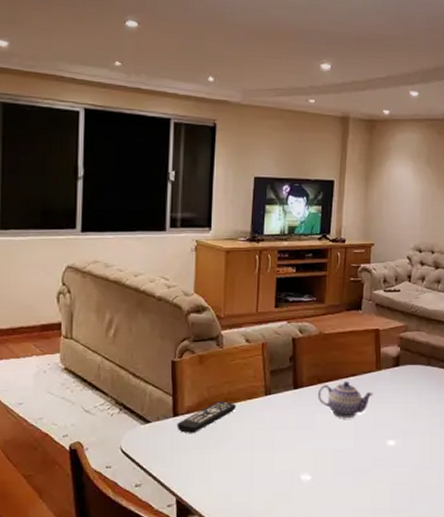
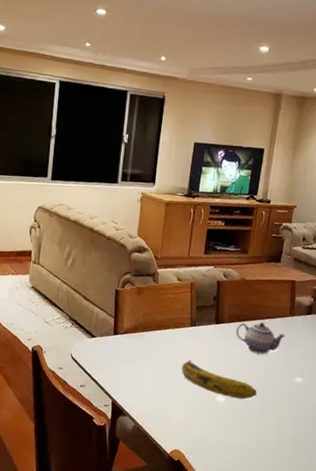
remote control: present [177,401,236,434] -> none [116,326,166,351]
fruit: none [258,435,347,475] -> present [181,359,257,400]

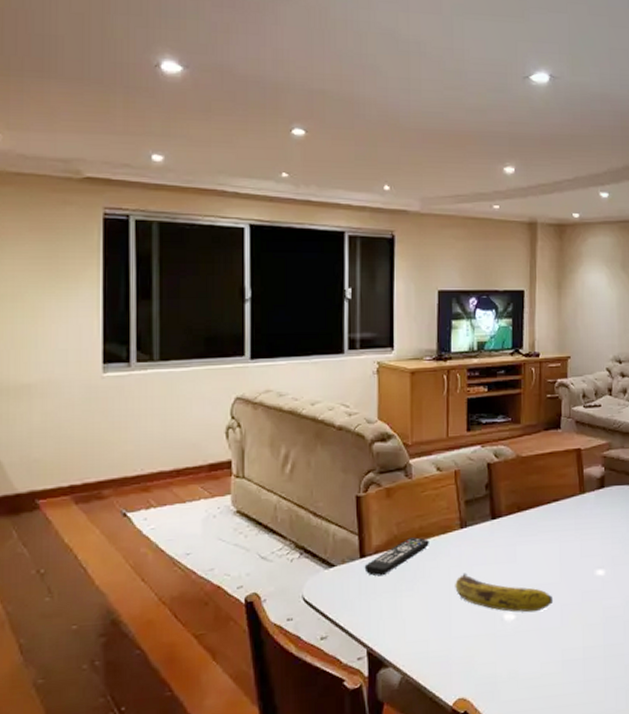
remote control: none [116,326,166,351] -> present [364,537,429,577]
teapot: present [235,322,286,354] -> none [517,507,578,548]

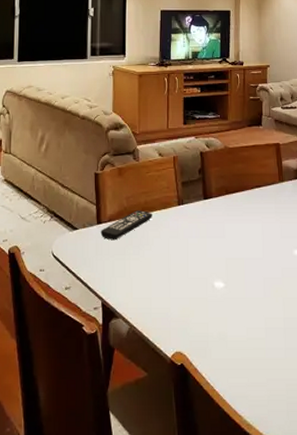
fruit: present [455,573,554,613] -> none [173,243,257,282]

